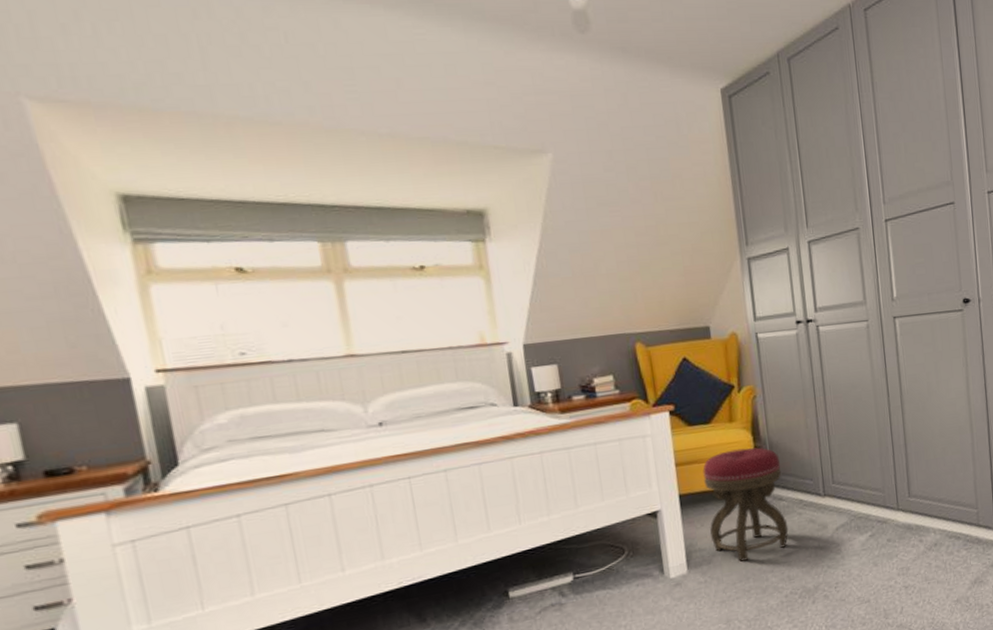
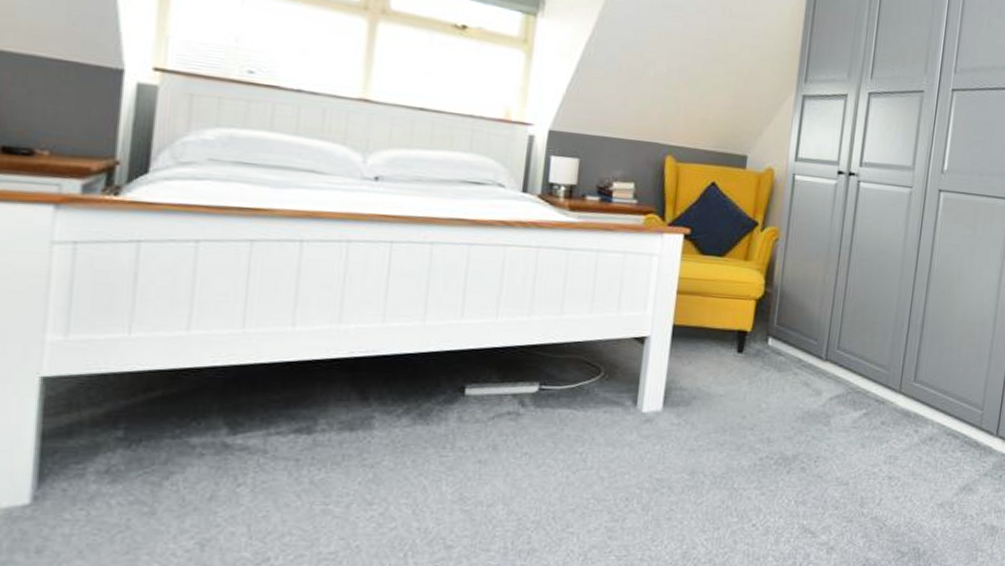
stool: present [703,447,789,562] -> none [696,289,787,411]

